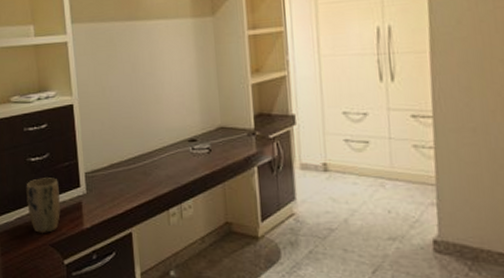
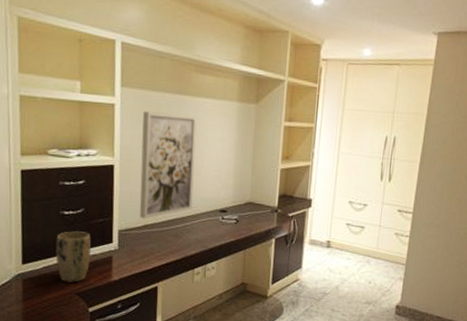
wall art: none [96,41,158,159] -> present [140,111,197,219]

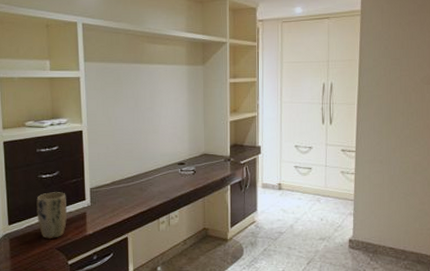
wall art: present [140,111,197,219] -> none [105,81,153,177]

